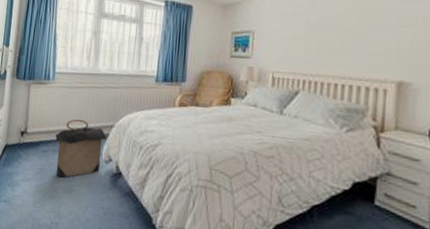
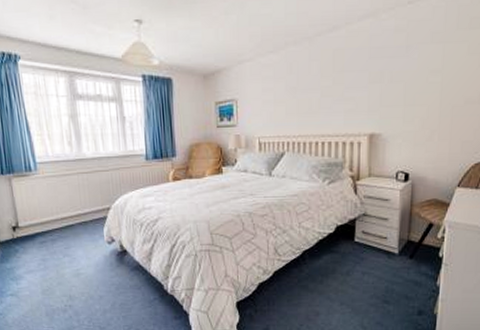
laundry hamper: present [55,119,108,178] -> none [51,206,107,264]

